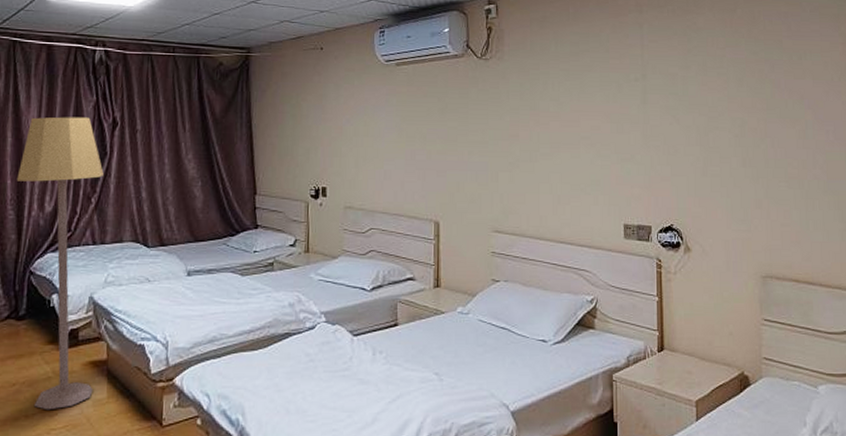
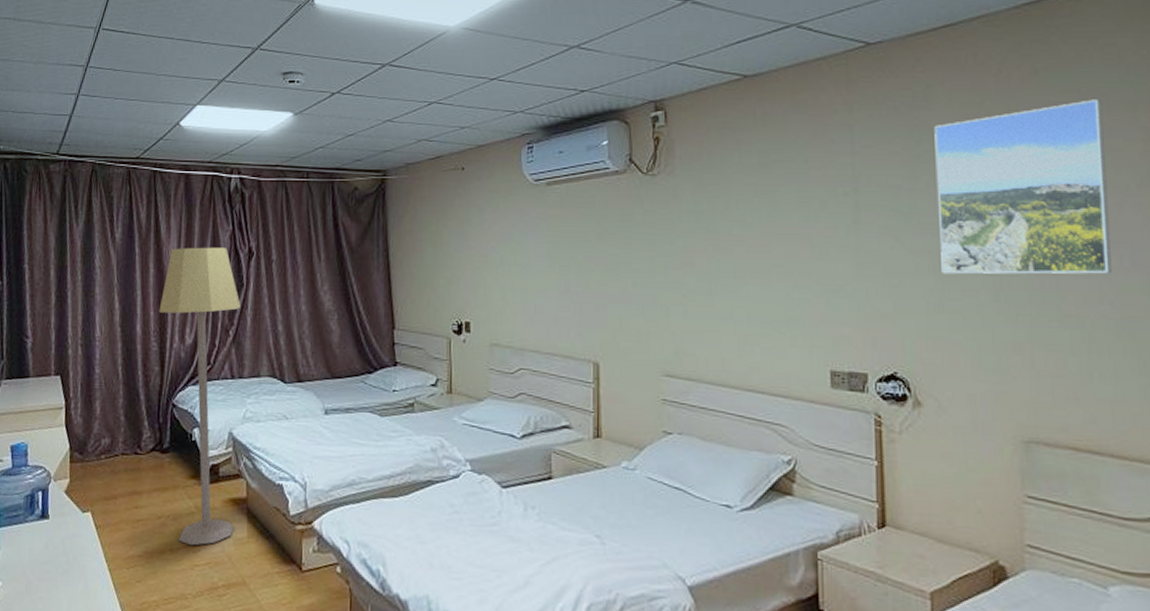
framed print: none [701,11,821,145] -> present [934,99,1112,274]

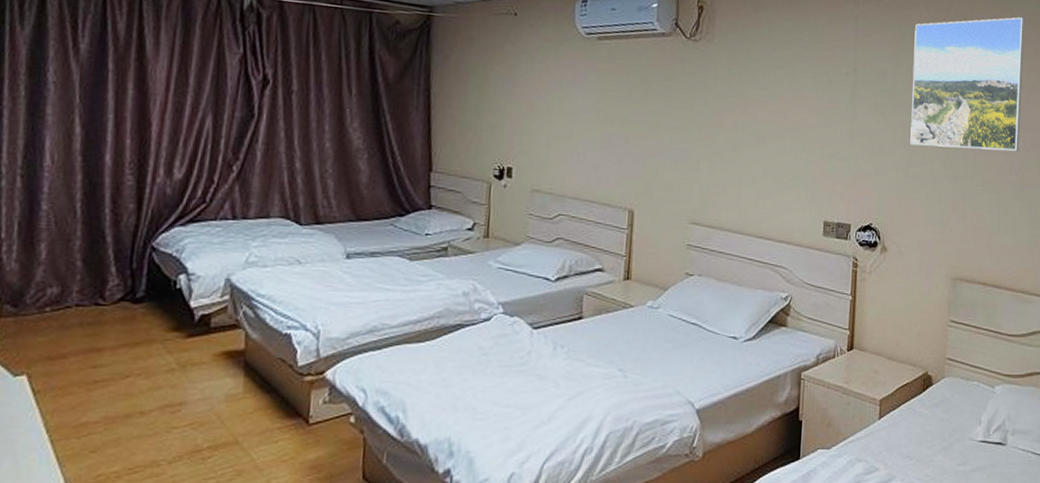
lamp: present [158,247,241,546] -> none [138,67,249,406]

